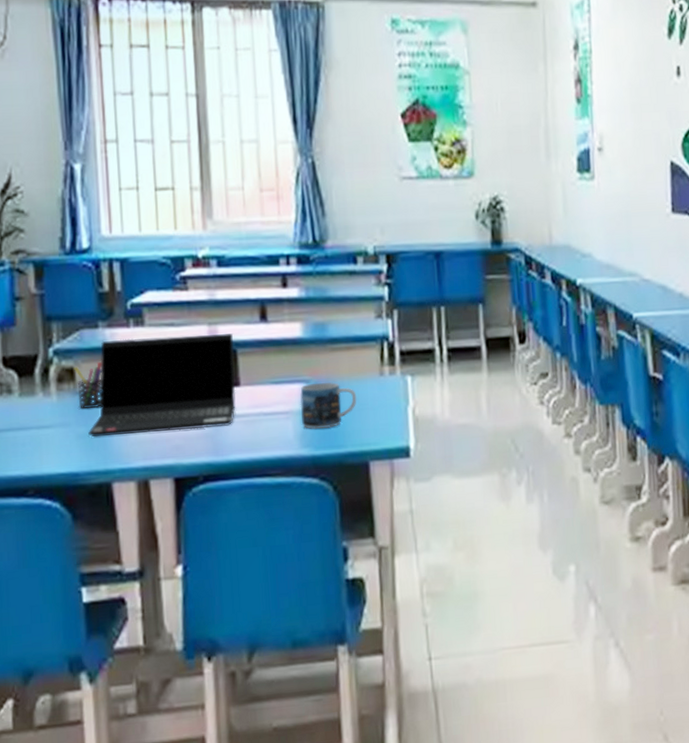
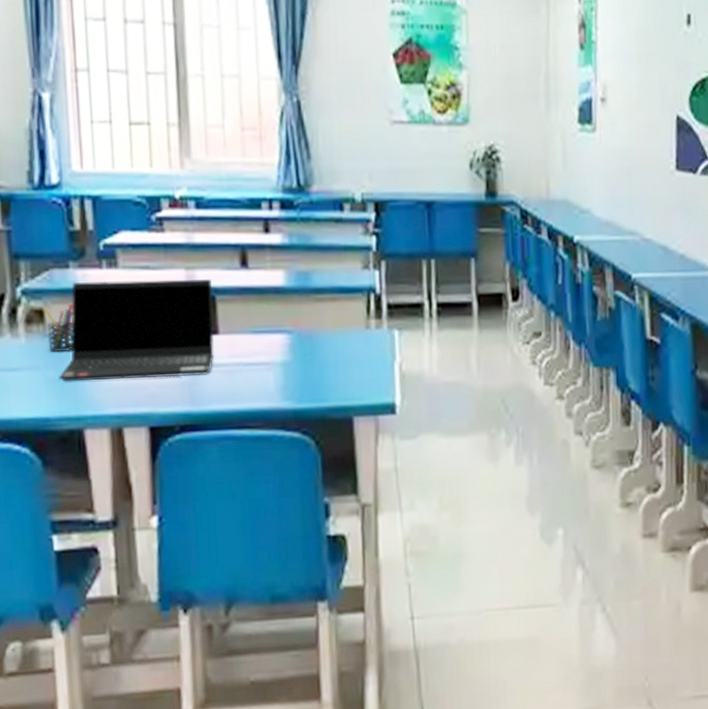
mug: present [300,381,357,430] -> none [281,333,342,382]

